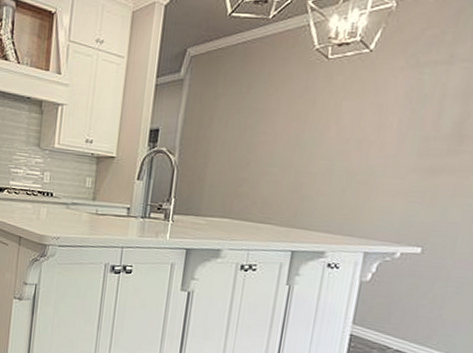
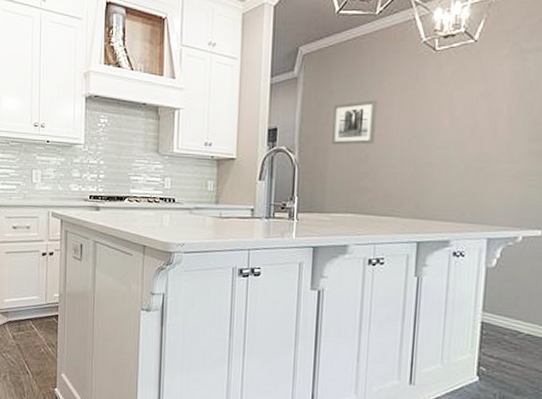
wall art: none [212,106,263,150] -> present [331,100,377,145]

